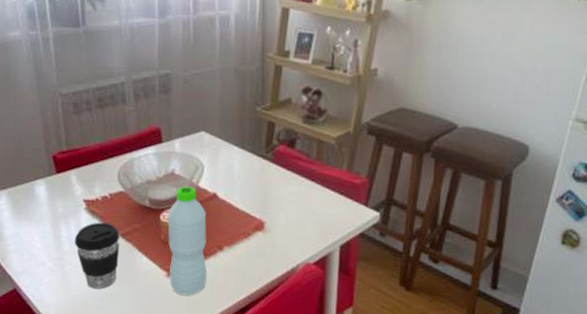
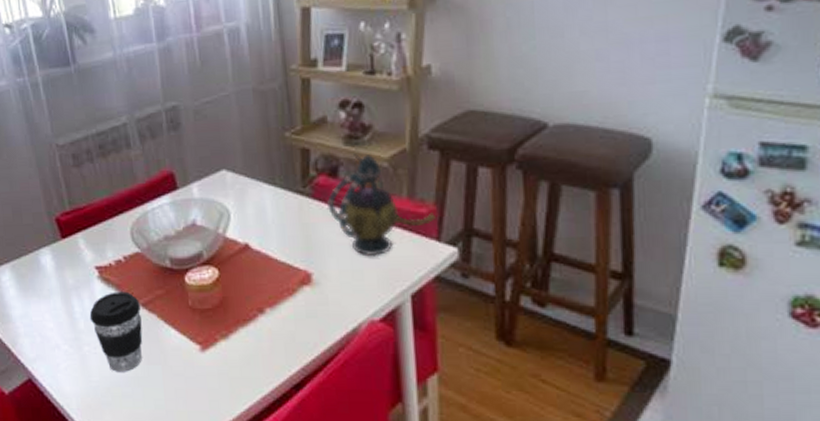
water bottle: present [167,186,208,296] -> none [193,238,250,373]
teapot: none [284,131,367,214] -> present [327,154,437,257]

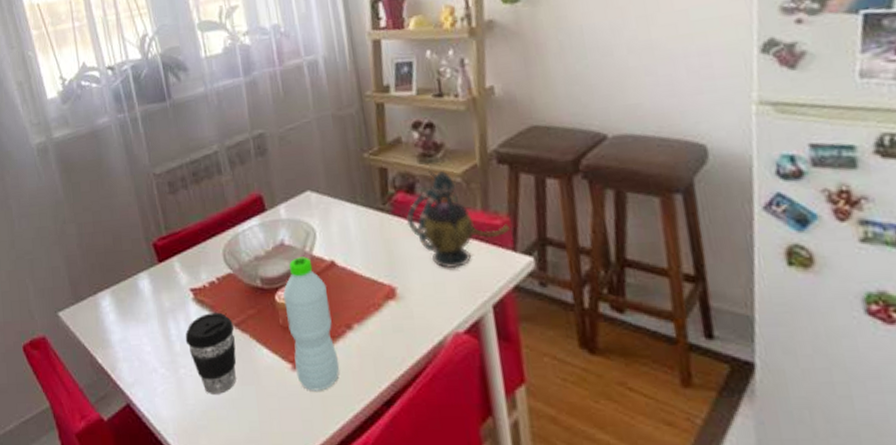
water bottle: none [193,238,250,373] -> present [283,257,340,391]

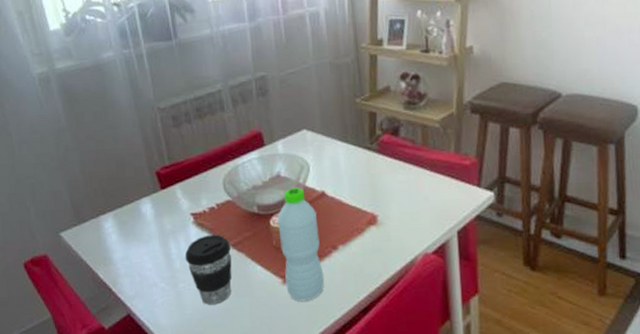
teapot: present [406,171,511,269] -> none [390,117,478,201]

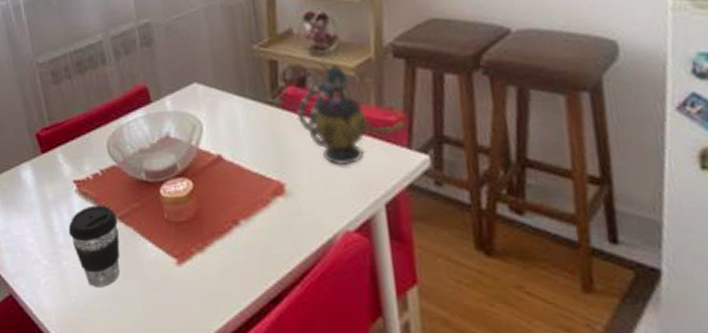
water bottle: present [277,187,325,302] -> none [168,150,226,287]
teapot: none [390,117,478,201] -> present [297,64,407,166]

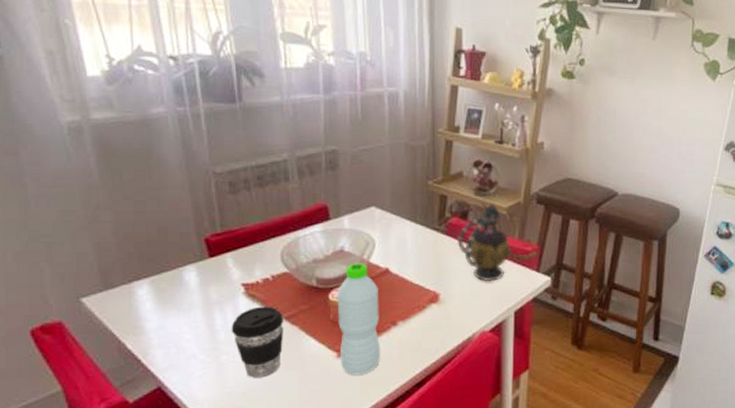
water bottle: none [168,150,226,287] -> present [337,263,381,375]

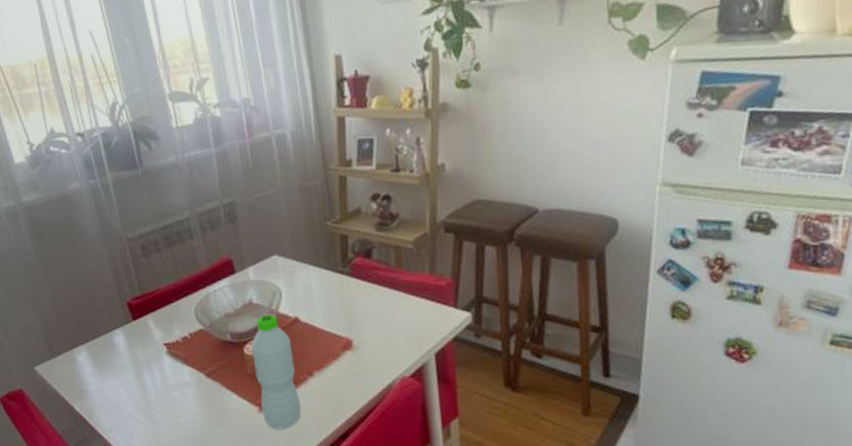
coffee cup: present [231,306,285,378] -> none [159,364,208,435]
teapot: present [457,203,538,282] -> none [364,238,454,324]

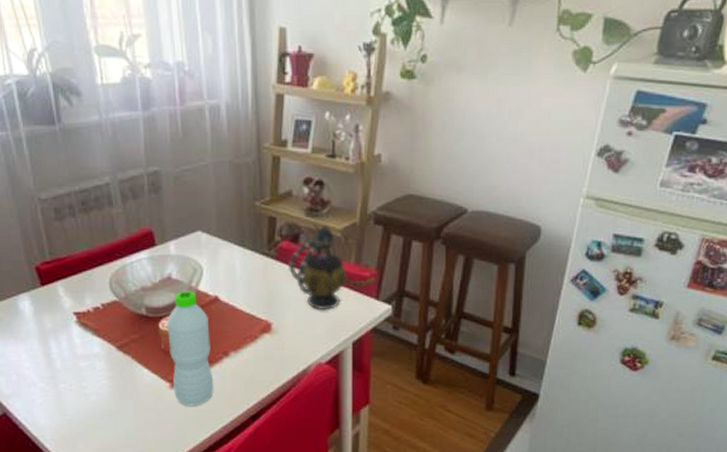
teapot: none [364,238,454,324] -> present [289,224,377,311]

